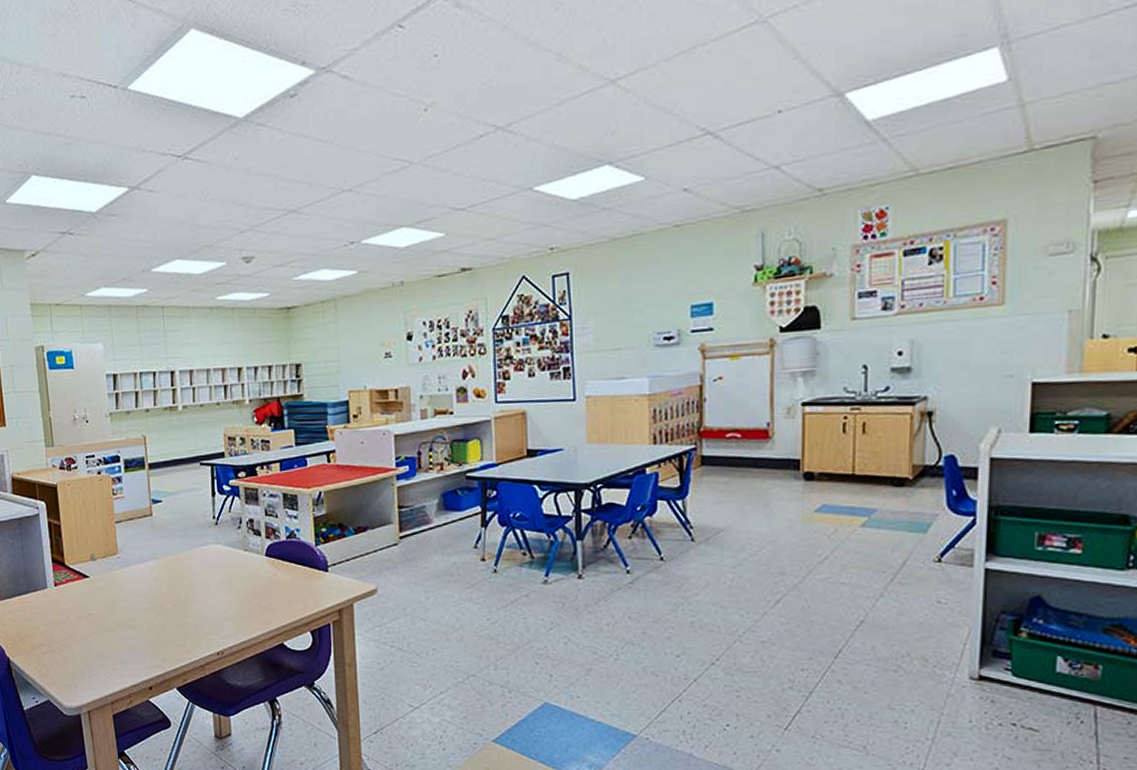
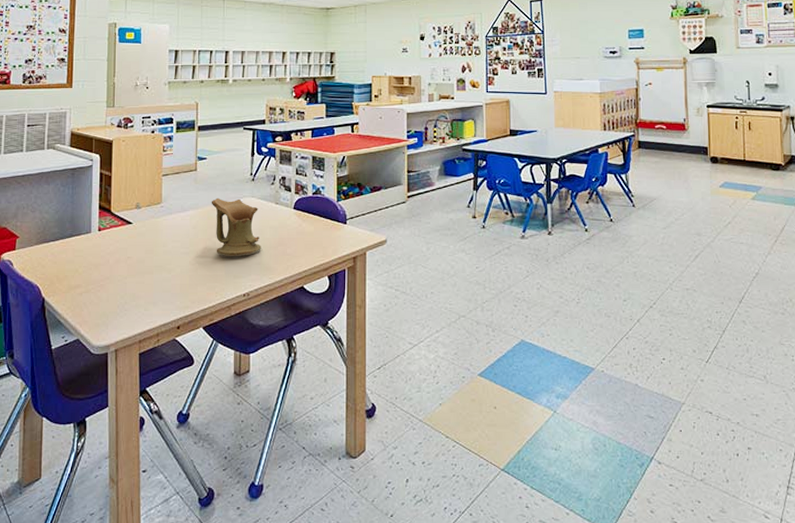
wooden bowl: none [171,545,233,611] -> present [211,197,261,256]

